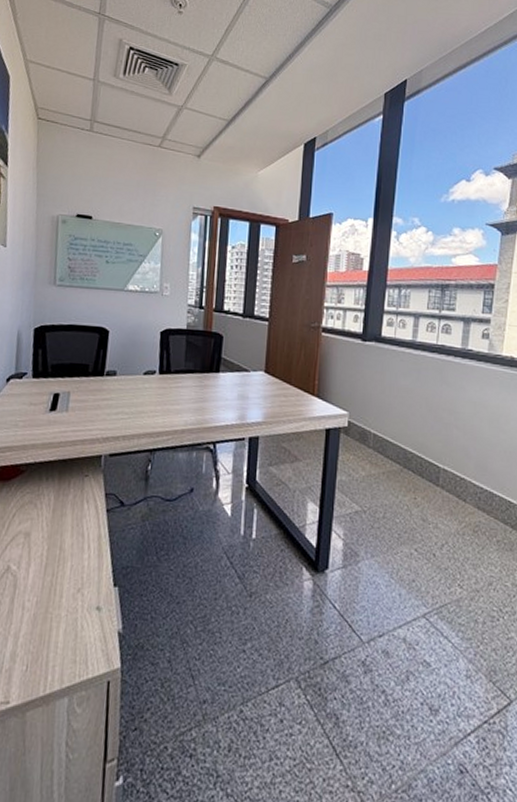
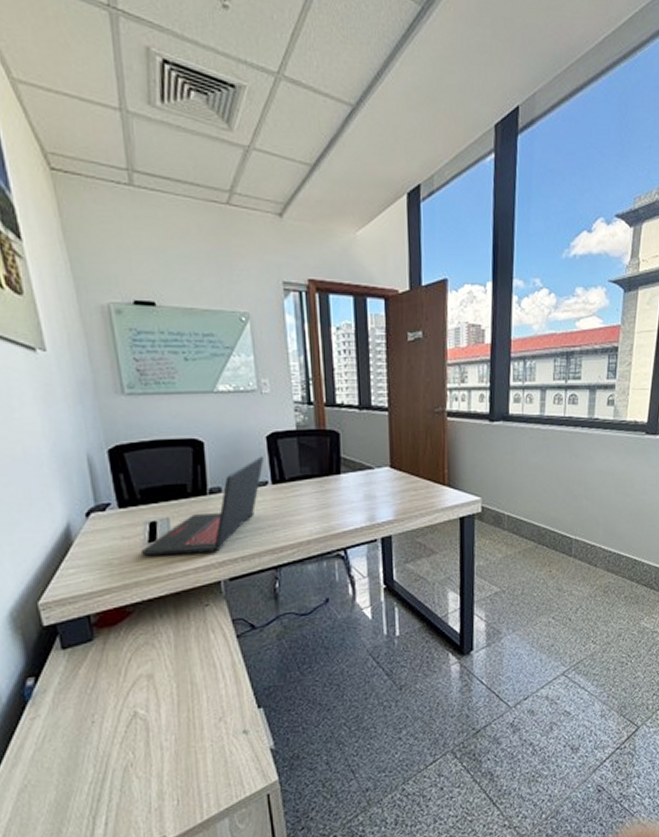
laptop: none [42,348,156,428] -> present [140,456,265,556]

